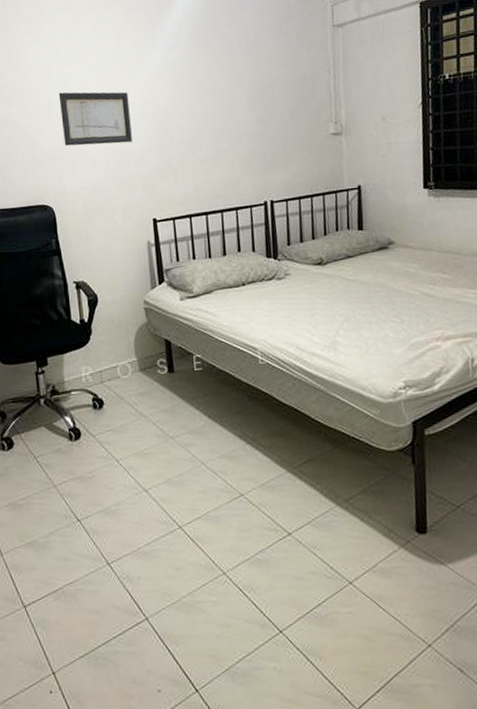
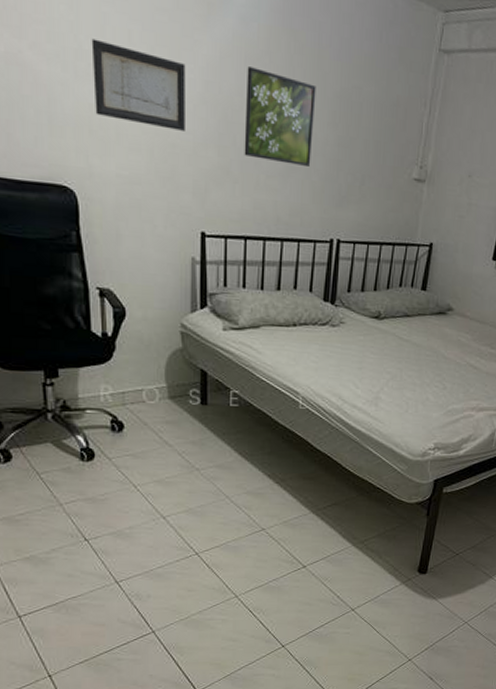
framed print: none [175,80,238,149] -> present [244,66,316,167]

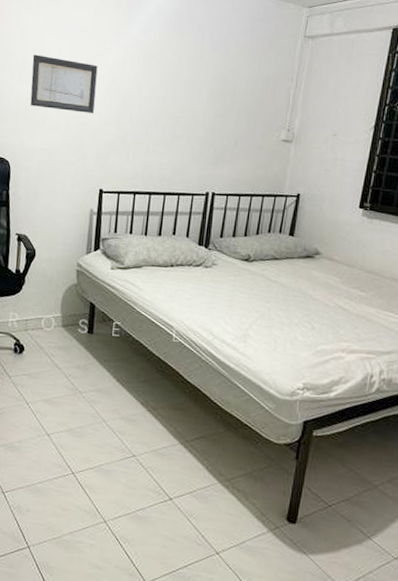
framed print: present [244,66,316,167] -> none [137,63,199,134]

